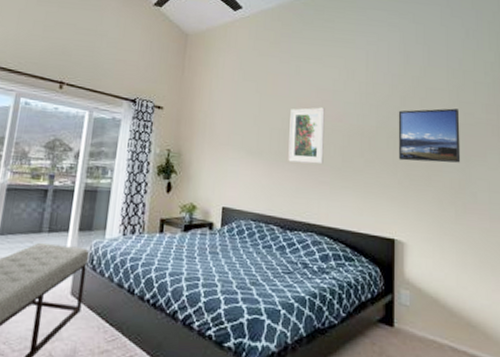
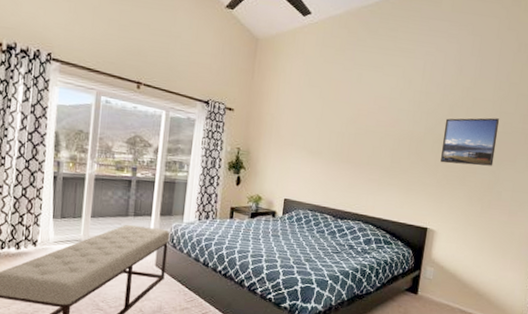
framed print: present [288,107,325,165] -> none [344,113,381,165]

